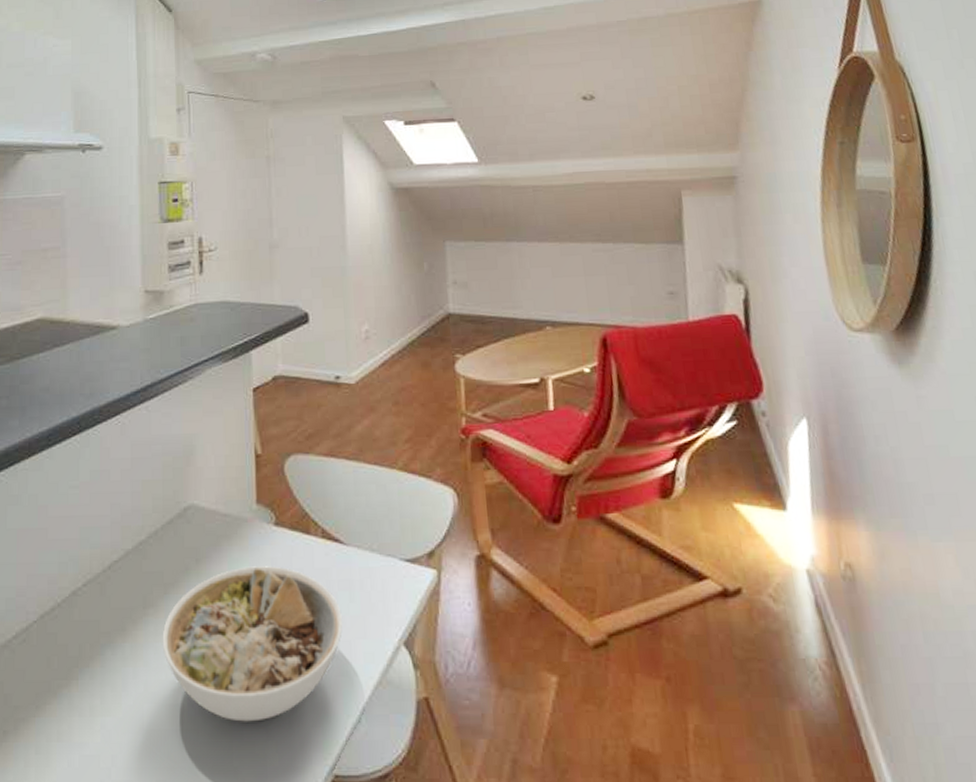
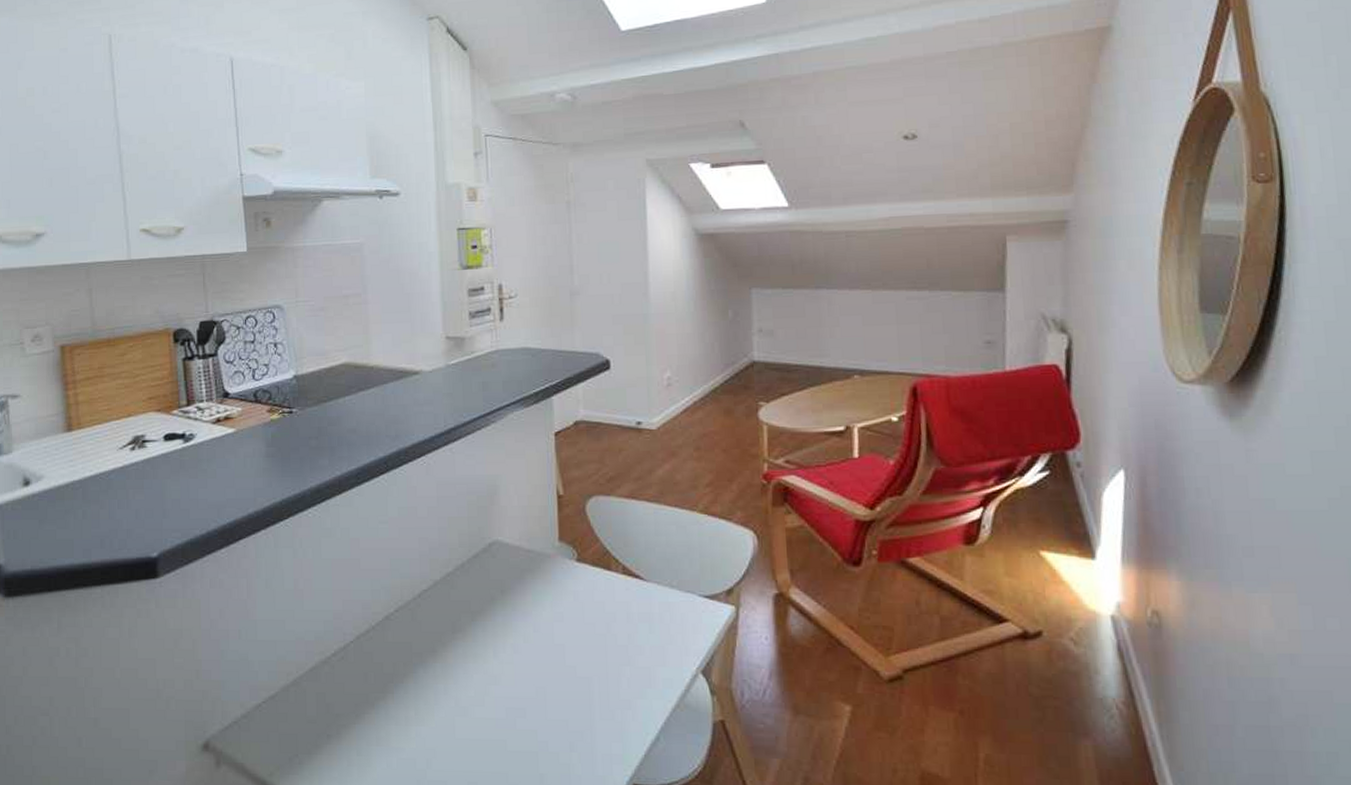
bowl: present [162,566,343,722] -> none [470,598,642,736]

